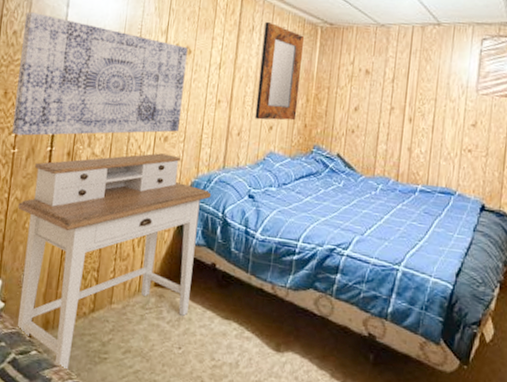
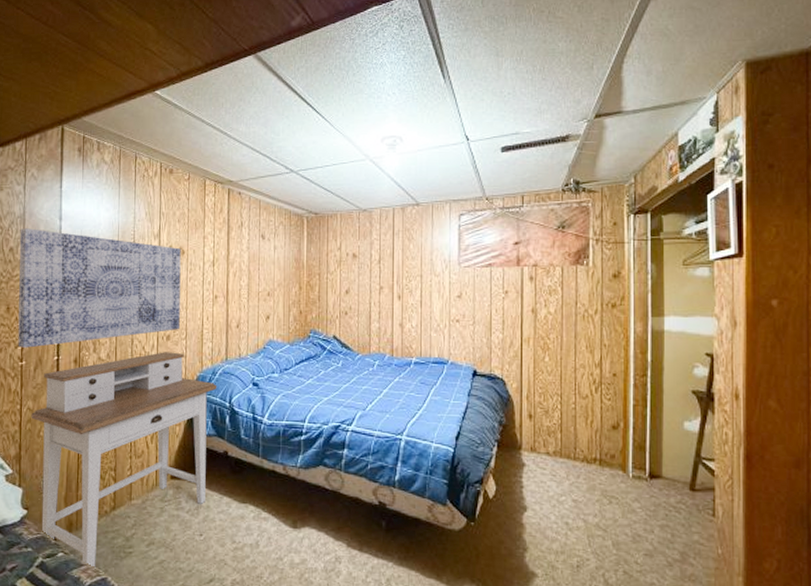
home mirror: present [254,21,304,121] -> none [251,216,292,311]

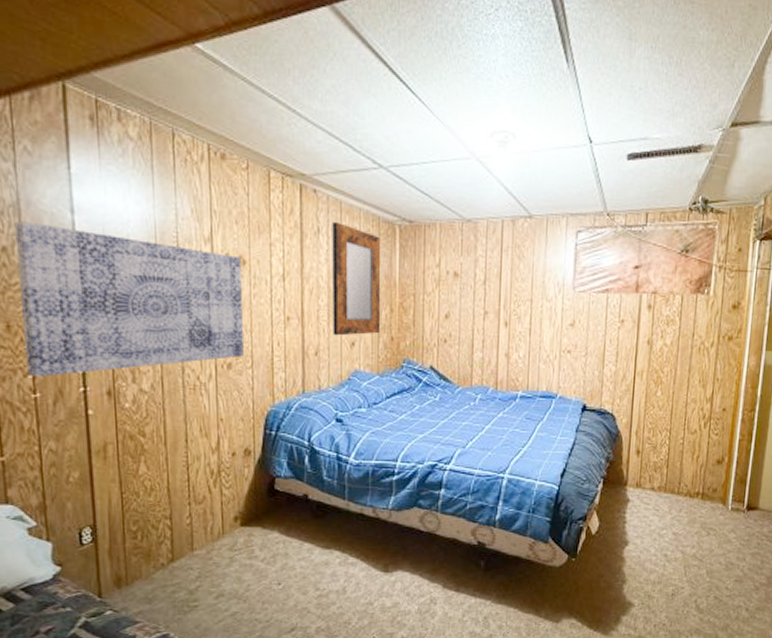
desk: present [31,352,217,569] -> none [55,383,293,625]
home mirror: none [251,216,292,311] -> present [332,221,381,336]

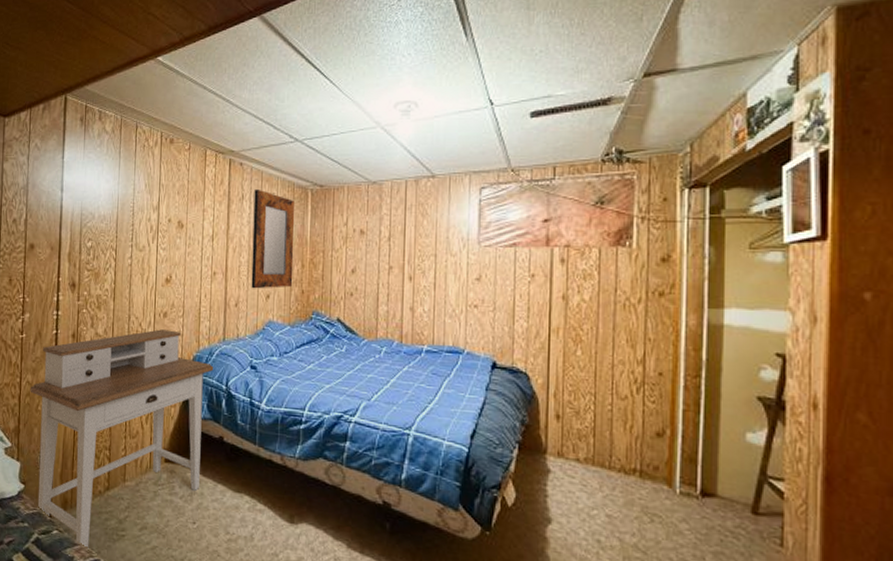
wall art: present [14,221,243,377] -> none [19,200,180,321]
desk: none [55,383,293,625] -> present [30,329,214,550]

